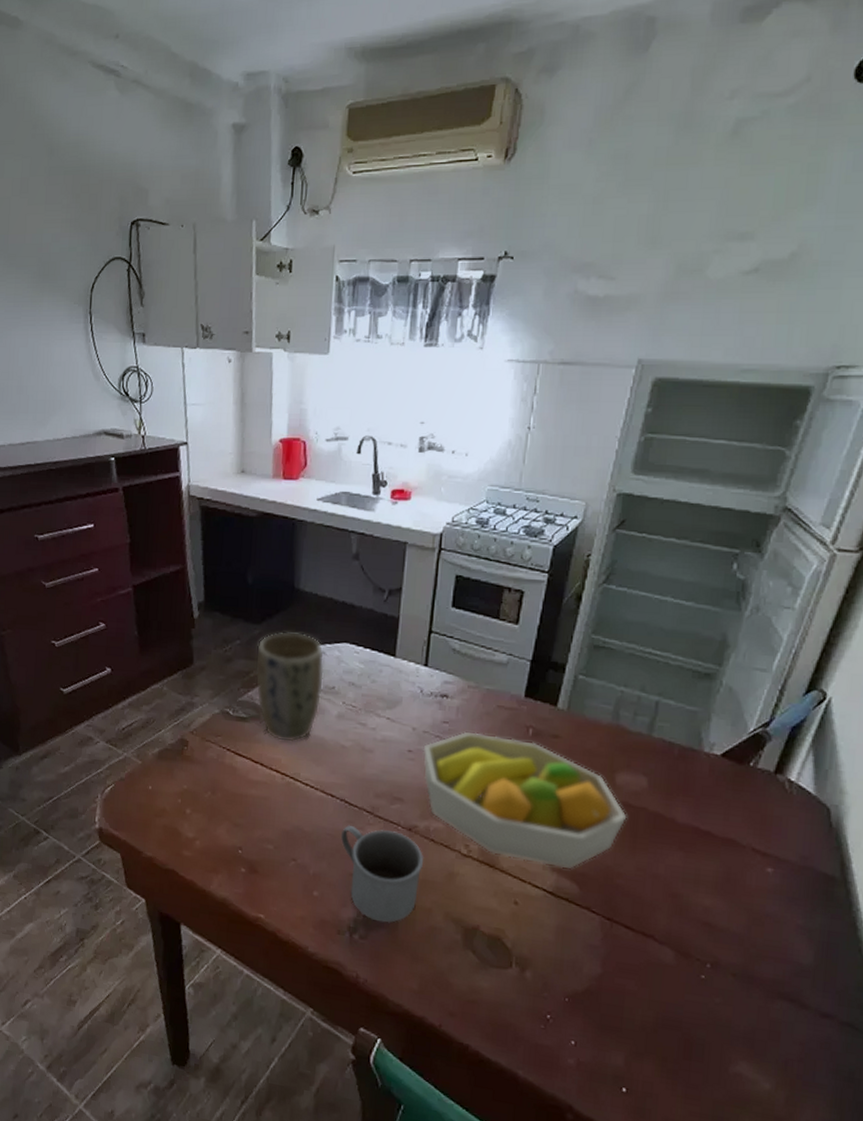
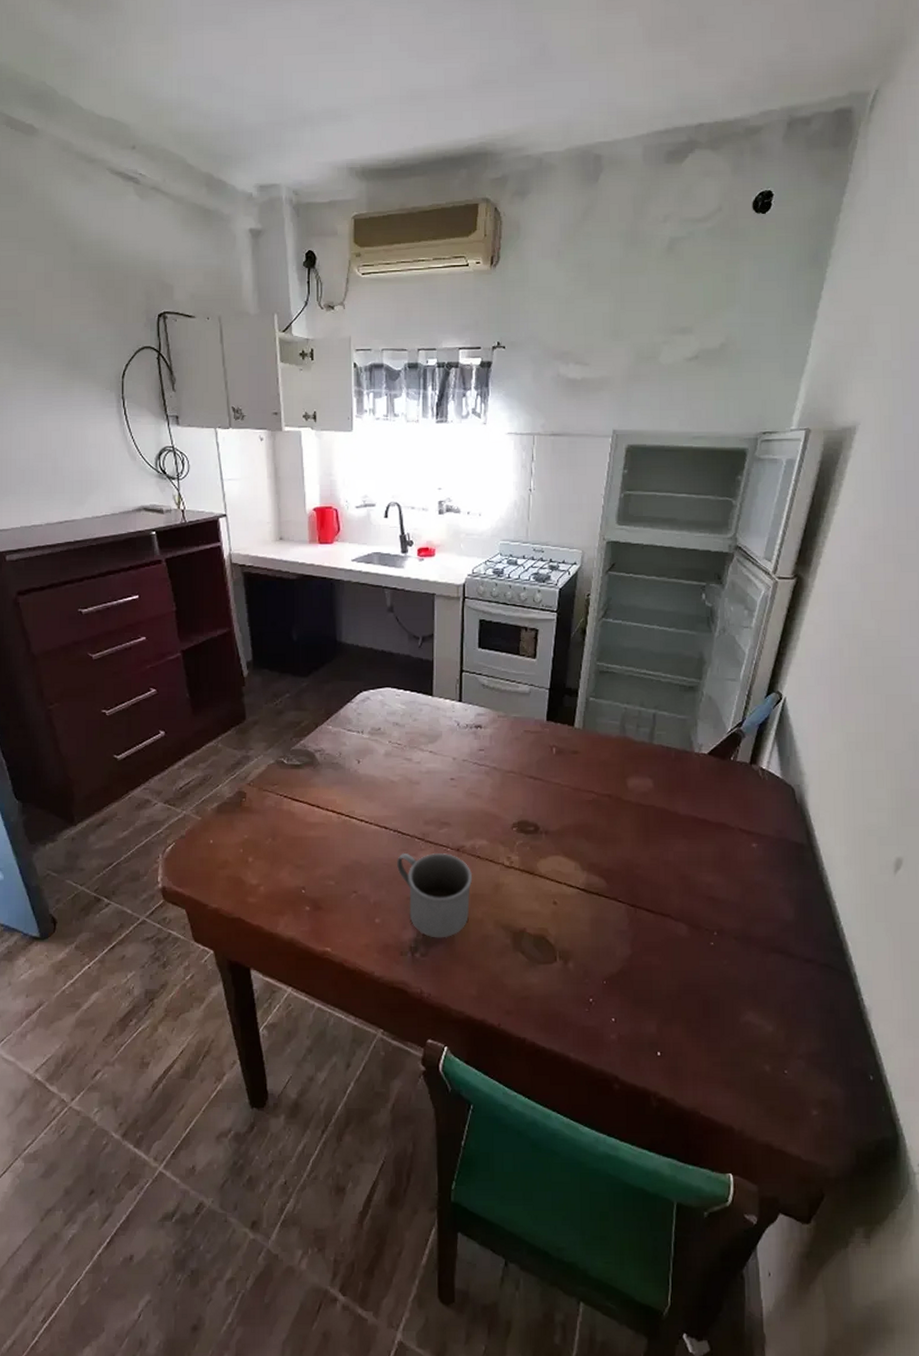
plant pot: present [255,631,325,742] -> none [305,681,370,783]
fruit bowl: present [423,731,627,870] -> none [463,756,640,867]

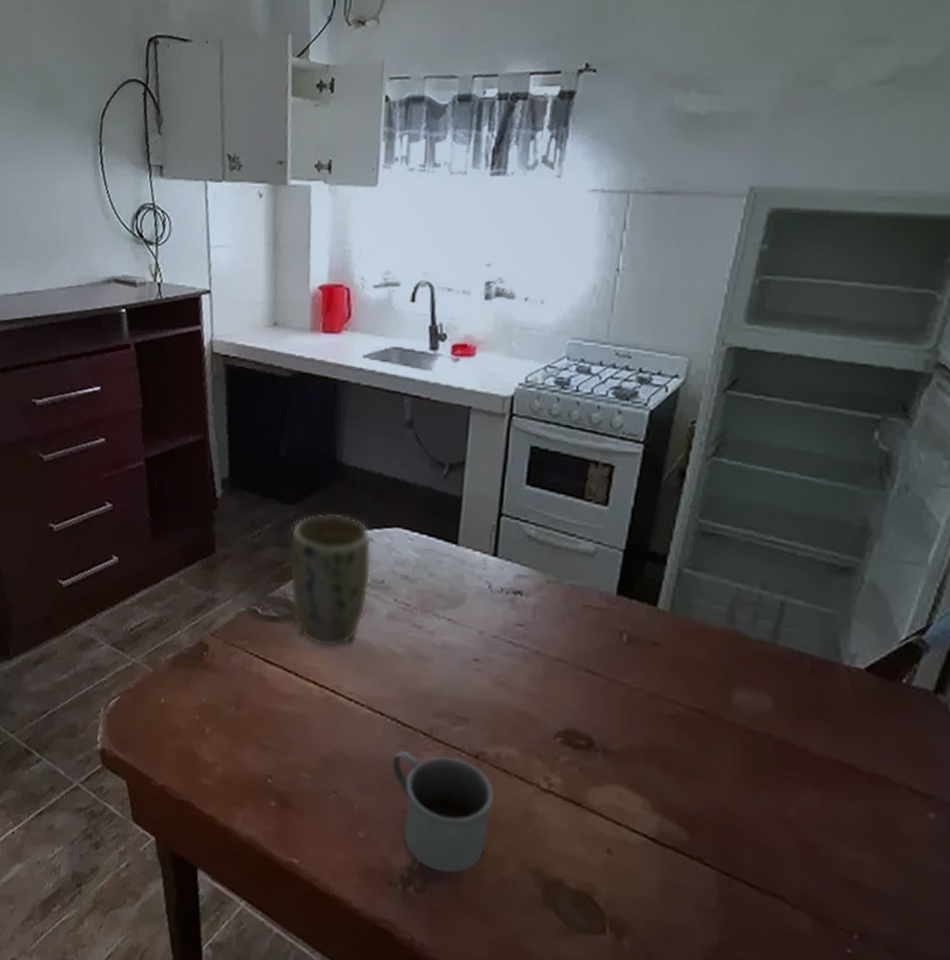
plant pot: none [305,681,370,783] -> present [289,513,372,647]

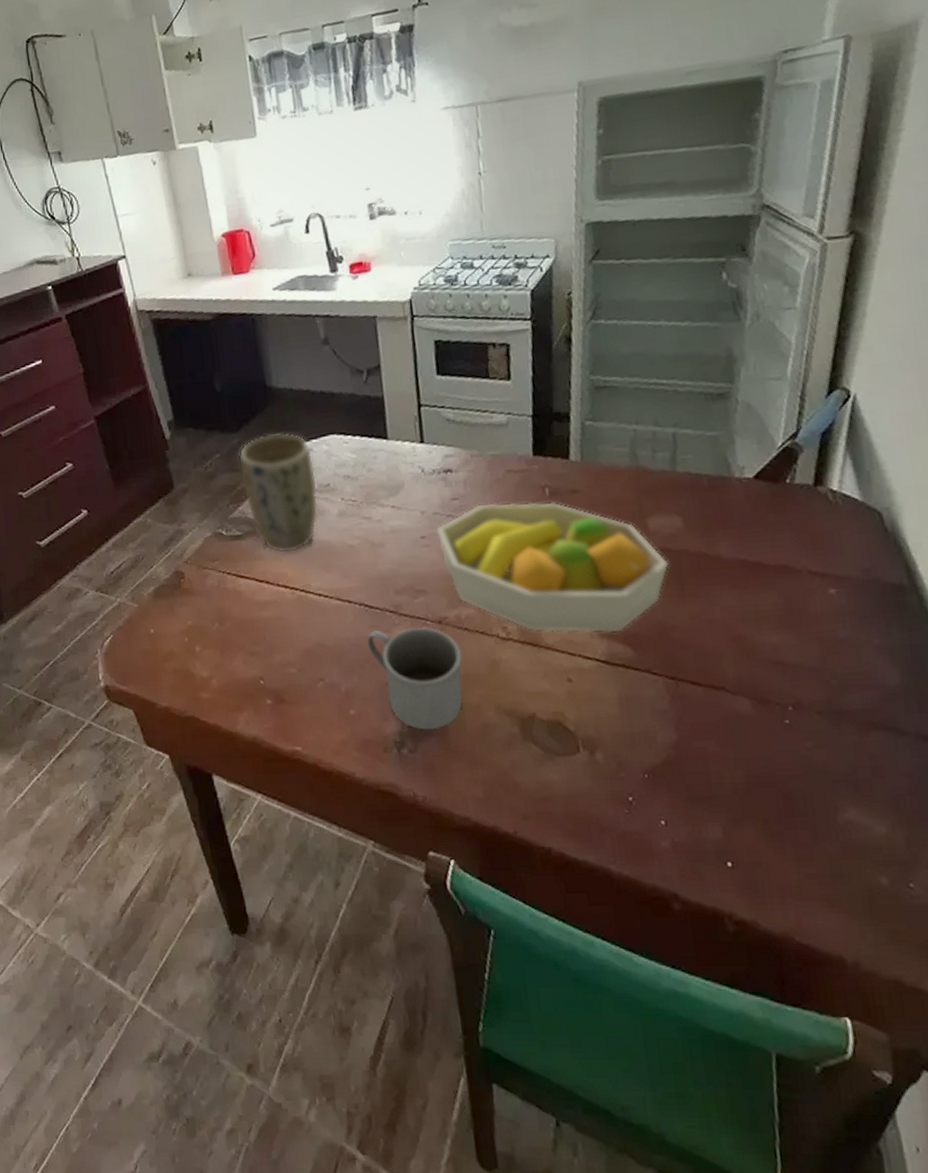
fruit bowl: none [492,636,748,811] -> present [436,502,669,633]

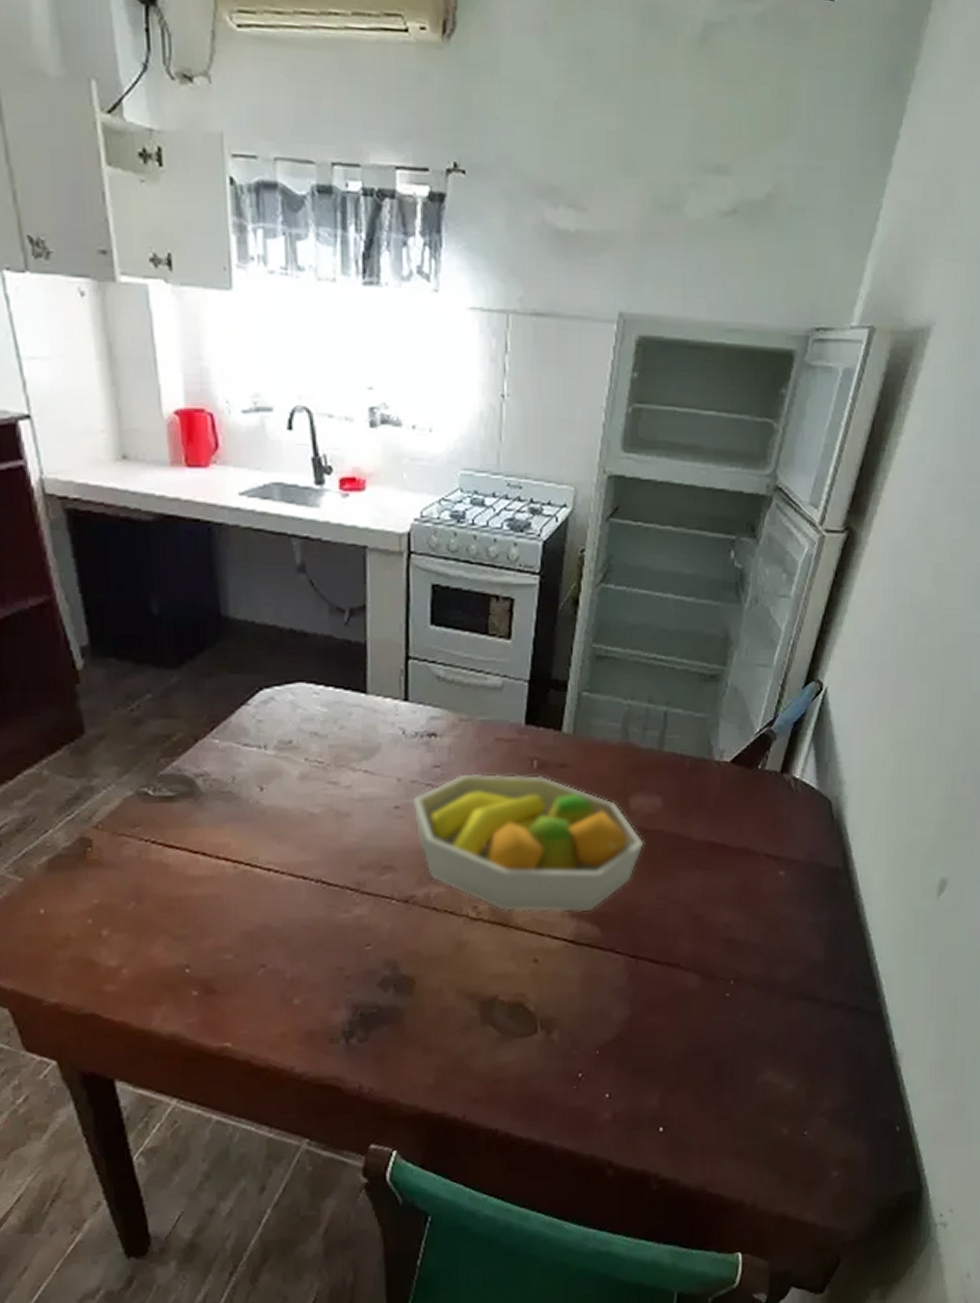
plant pot: present [238,432,318,553] -> none [176,674,276,820]
mug: present [367,627,462,730] -> none [322,906,427,1017]

